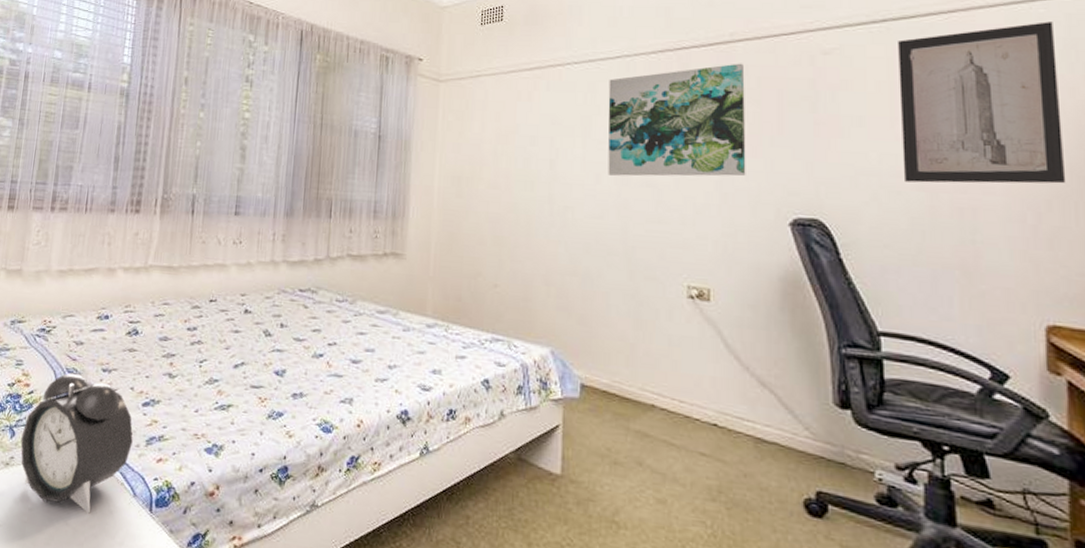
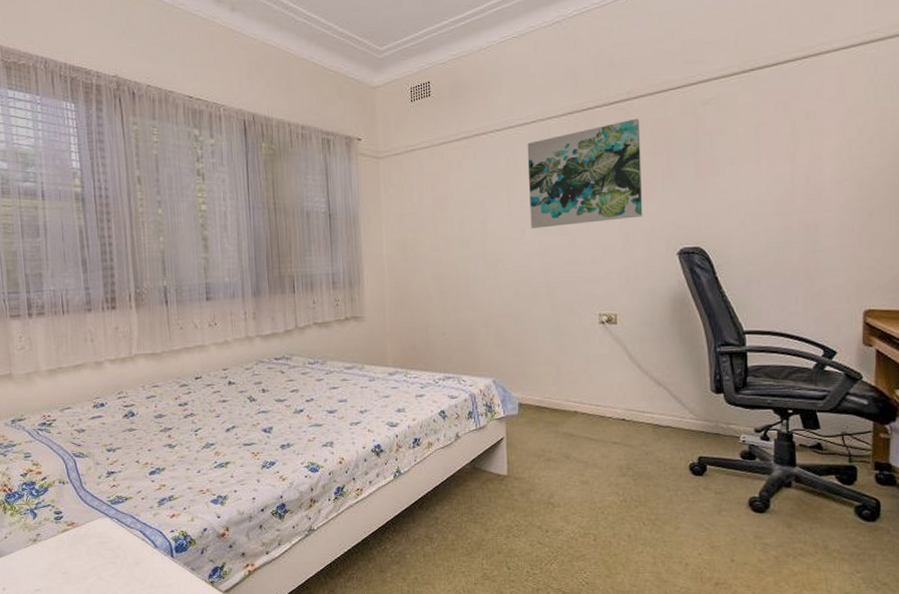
alarm clock: present [20,373,133,514] -> none [43,457,146,568]
wall art: present [898,21,1066,184] -> none [763,60,884,208]

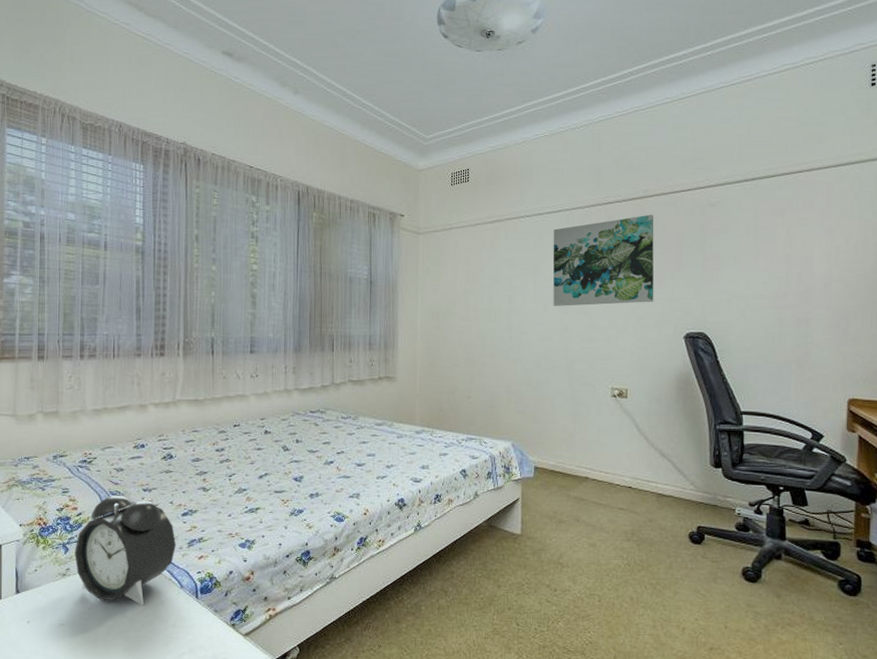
alarm clock: none [43,457,146,568] -> present [74,495,176,606]

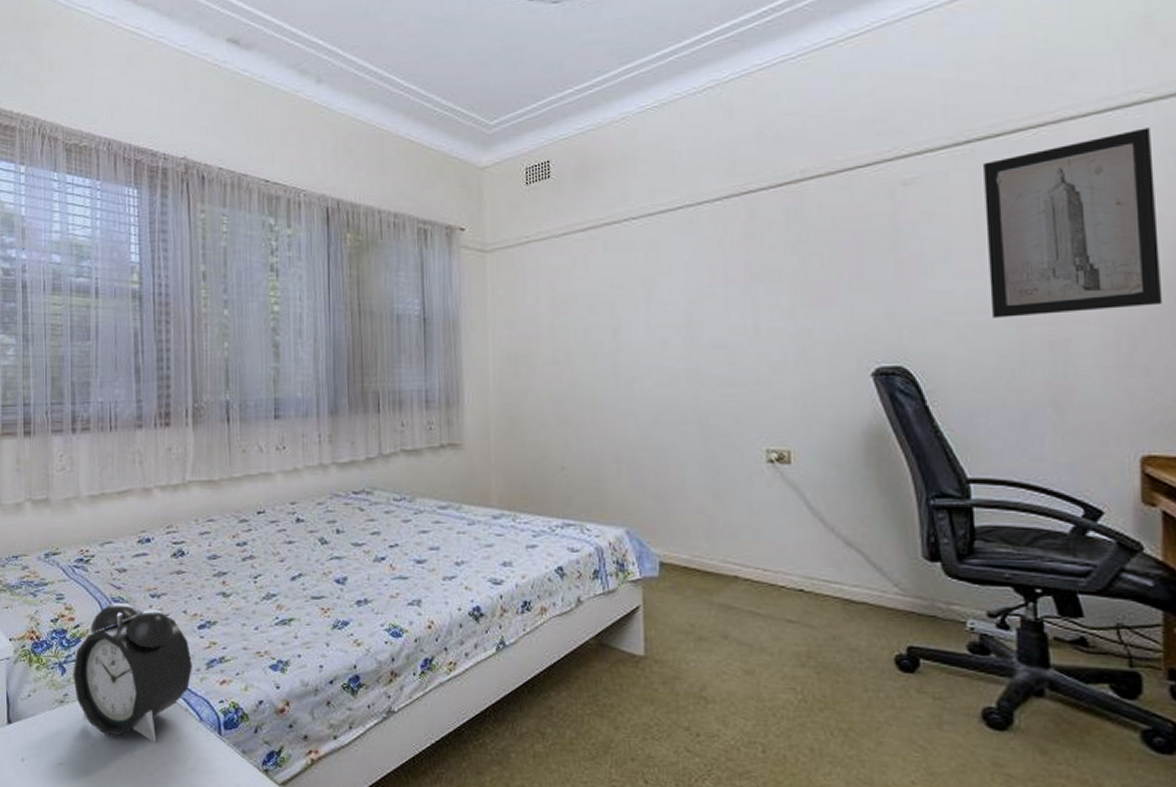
wall art: present [553,214,654,306] -> none [671,203,824,339]
wall art: none [762,179,867,302] -> present [984,128,1163,318]

